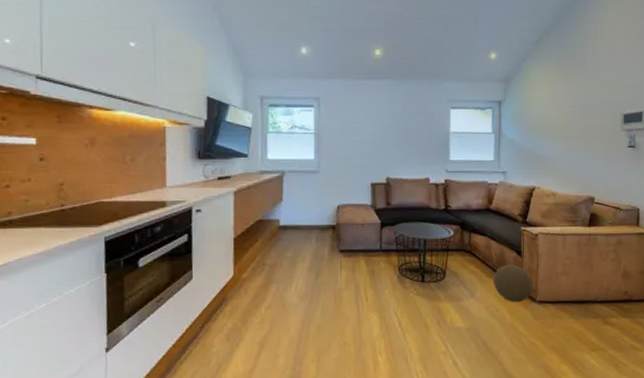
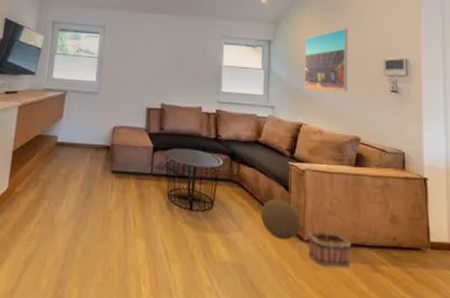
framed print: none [537,81,585,152] -> present [304,28,348,92]
basket: none [539,268,584,324] -> present [307,207,352,268]

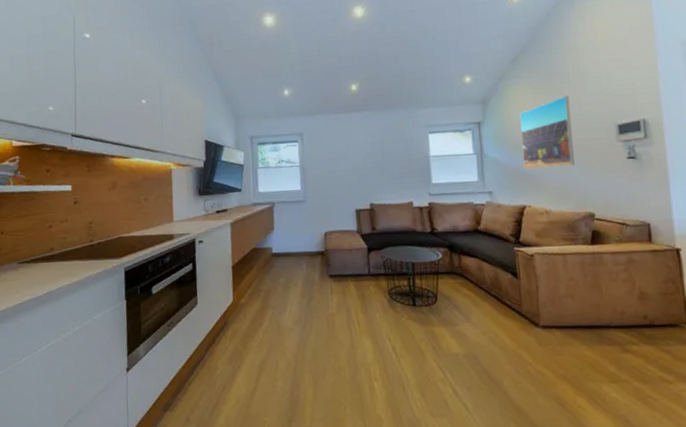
decorative ball: present [261,199,301,240] -> none [489,286,535,328]
basket: present [307,207,352,268] -> none [542,290,596,351]

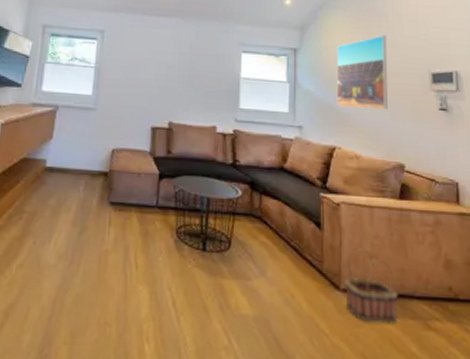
basket: none [542,290,596,351] -> present [343,248,398,324]

